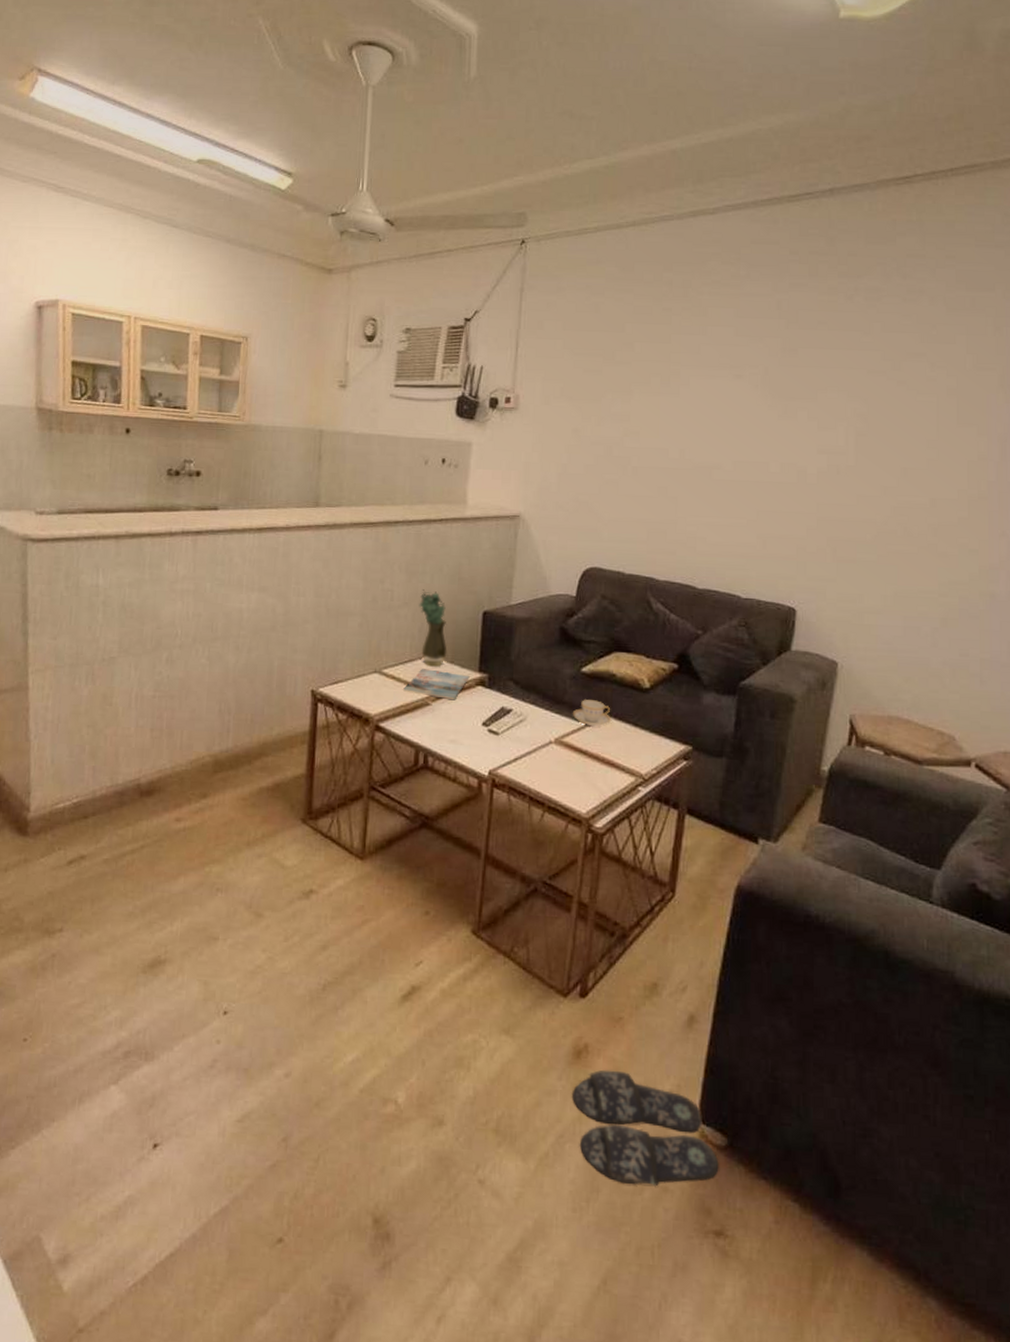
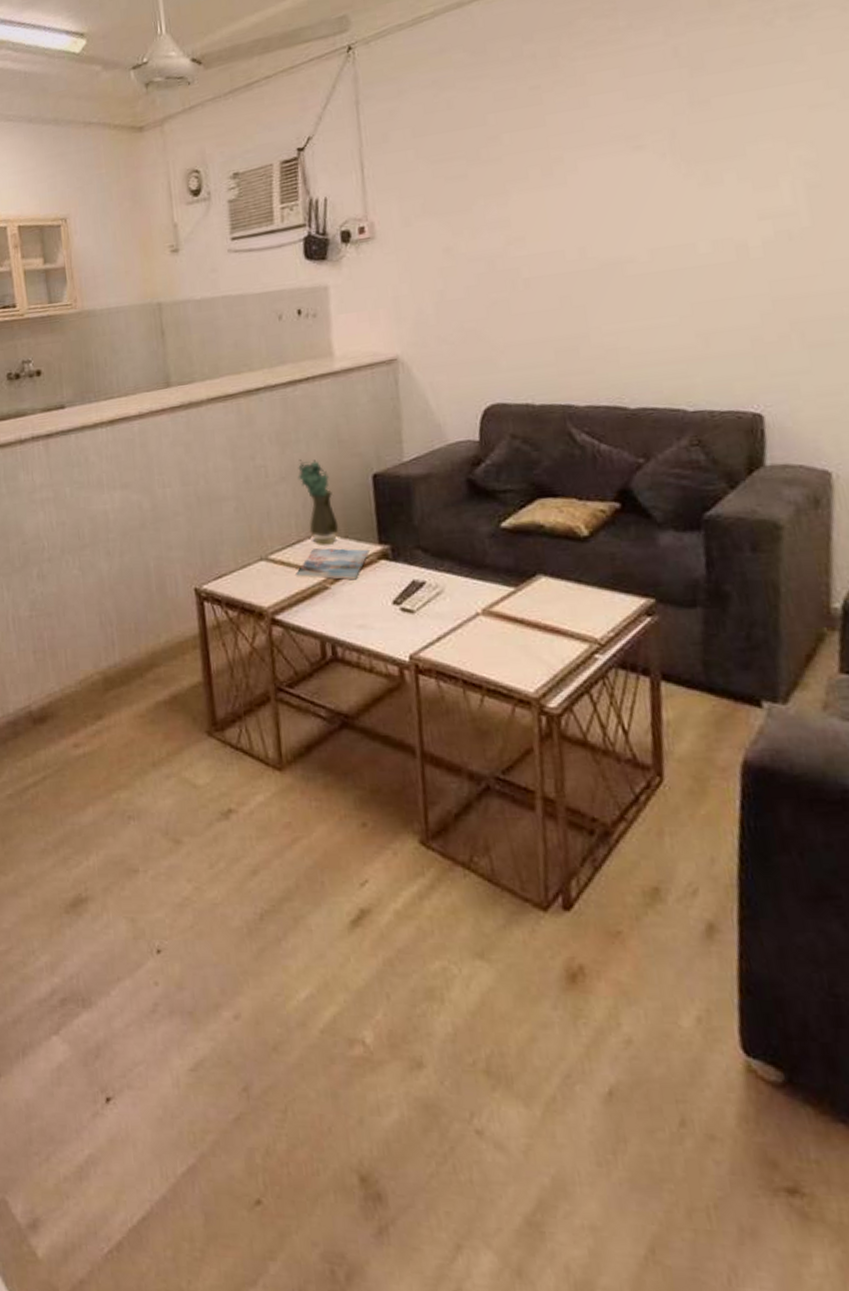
slippers: present [571,1069,719,1187] -> none [573,995,779,1135]
teacup: present [572,700,611,727] -> none [498,558,547,590]

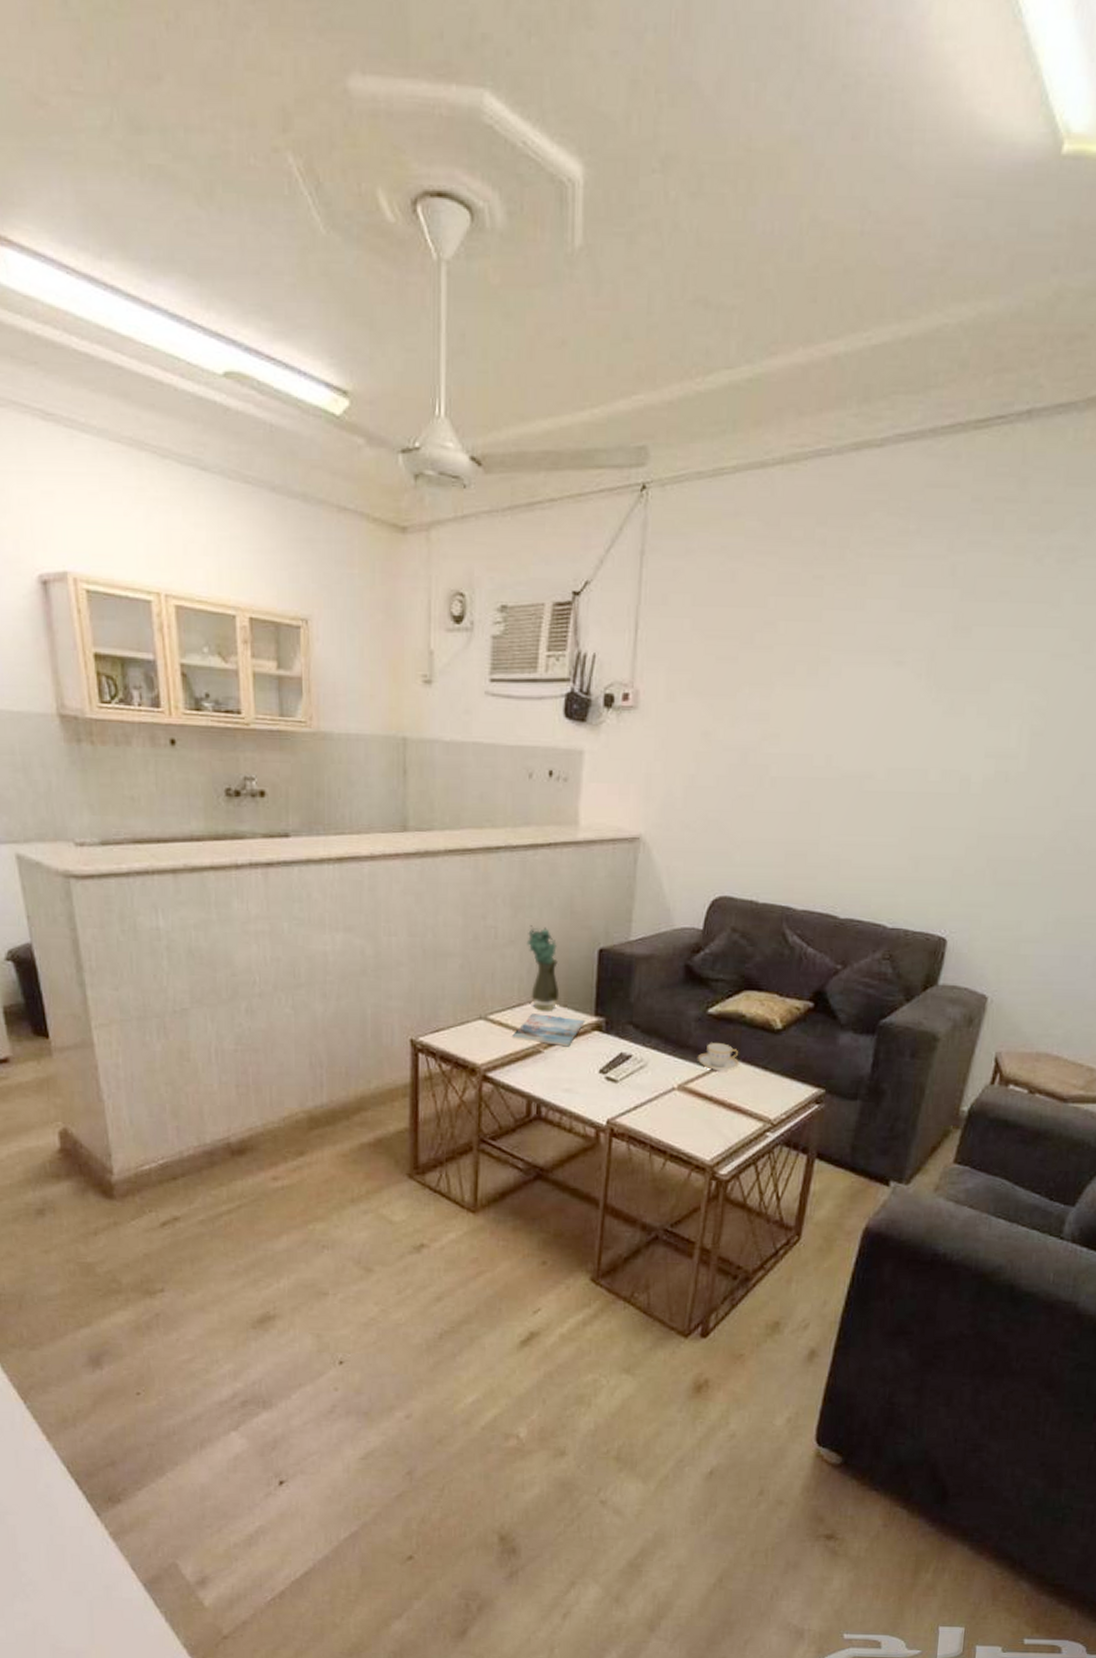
teacup: none [498,558,547,590] -> present [697,1043,739,1071]

